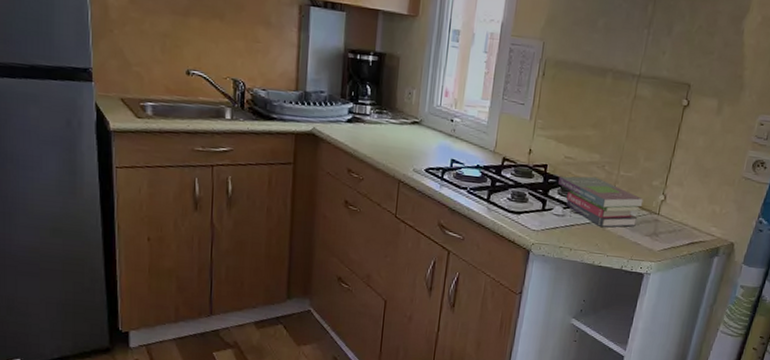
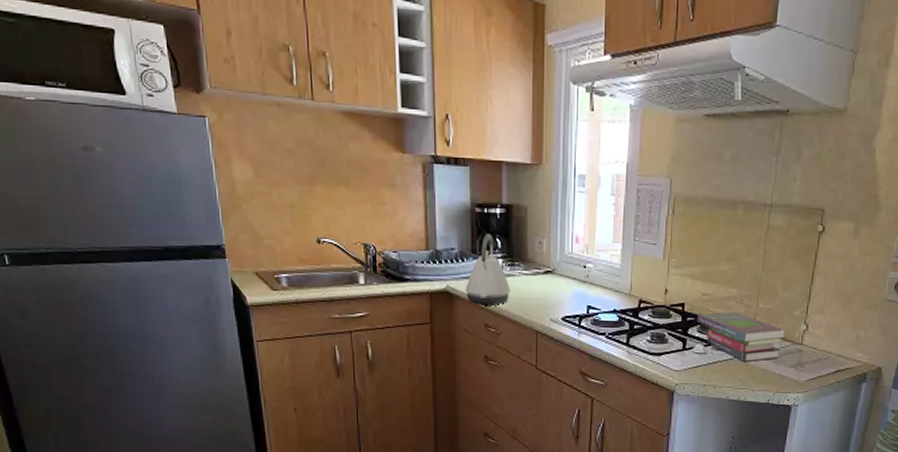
kettle: none [331,79,377,152] -> present [465,233,510,306]

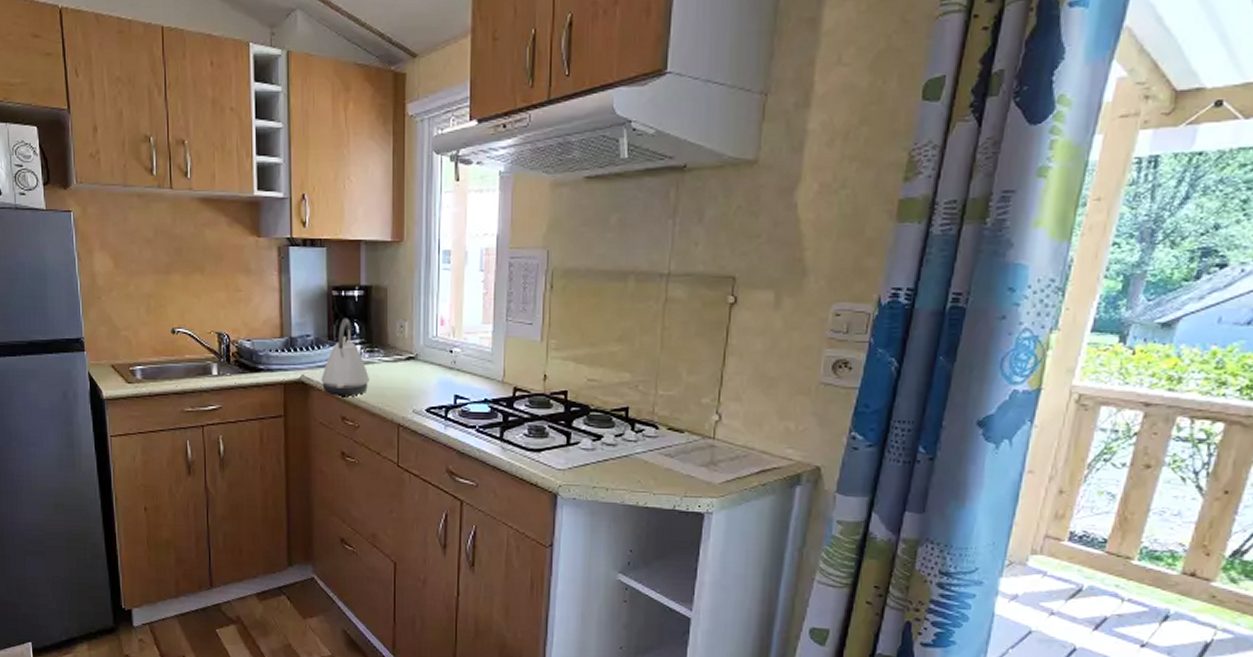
books: present [697,311,785,363] -> none [583,399,692,460]

